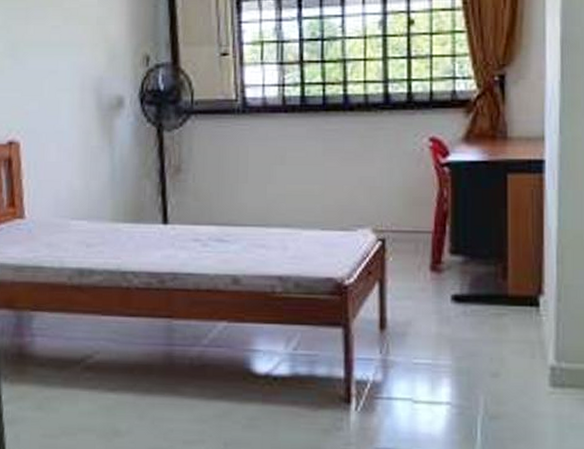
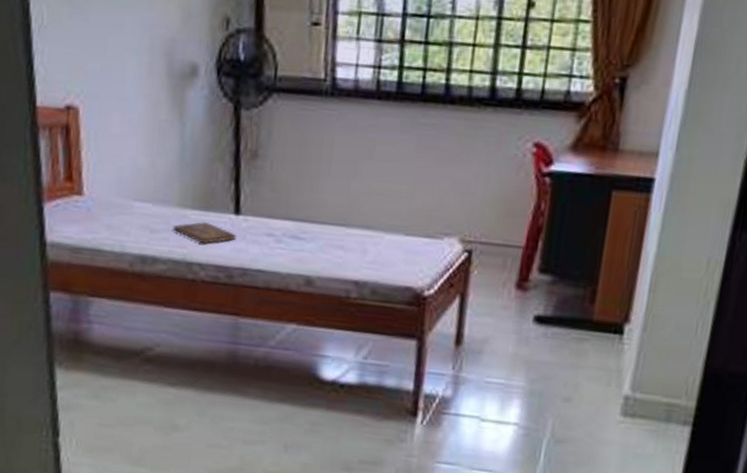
bible: none [107,232,167,254] -> present [173,221,238,244]

